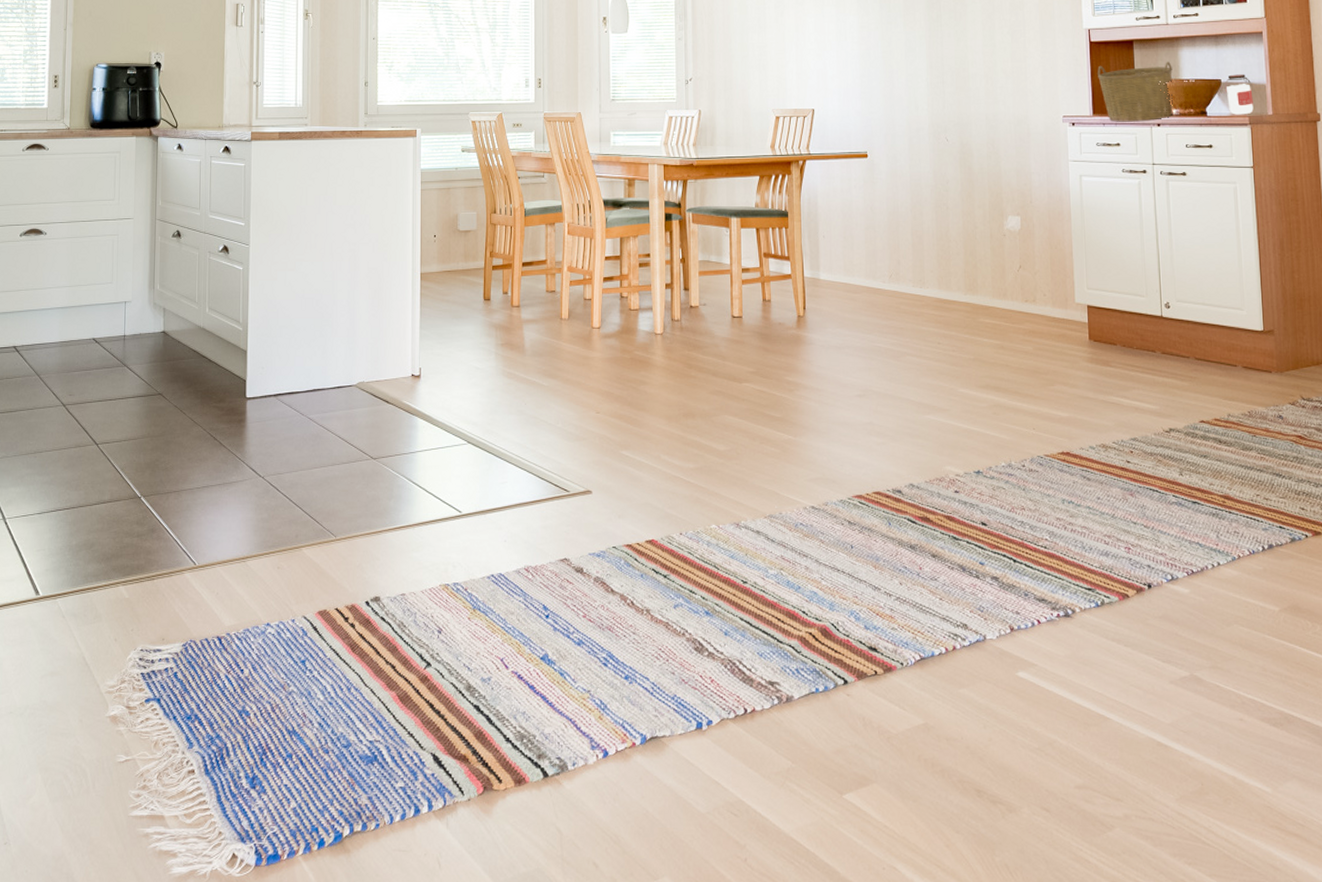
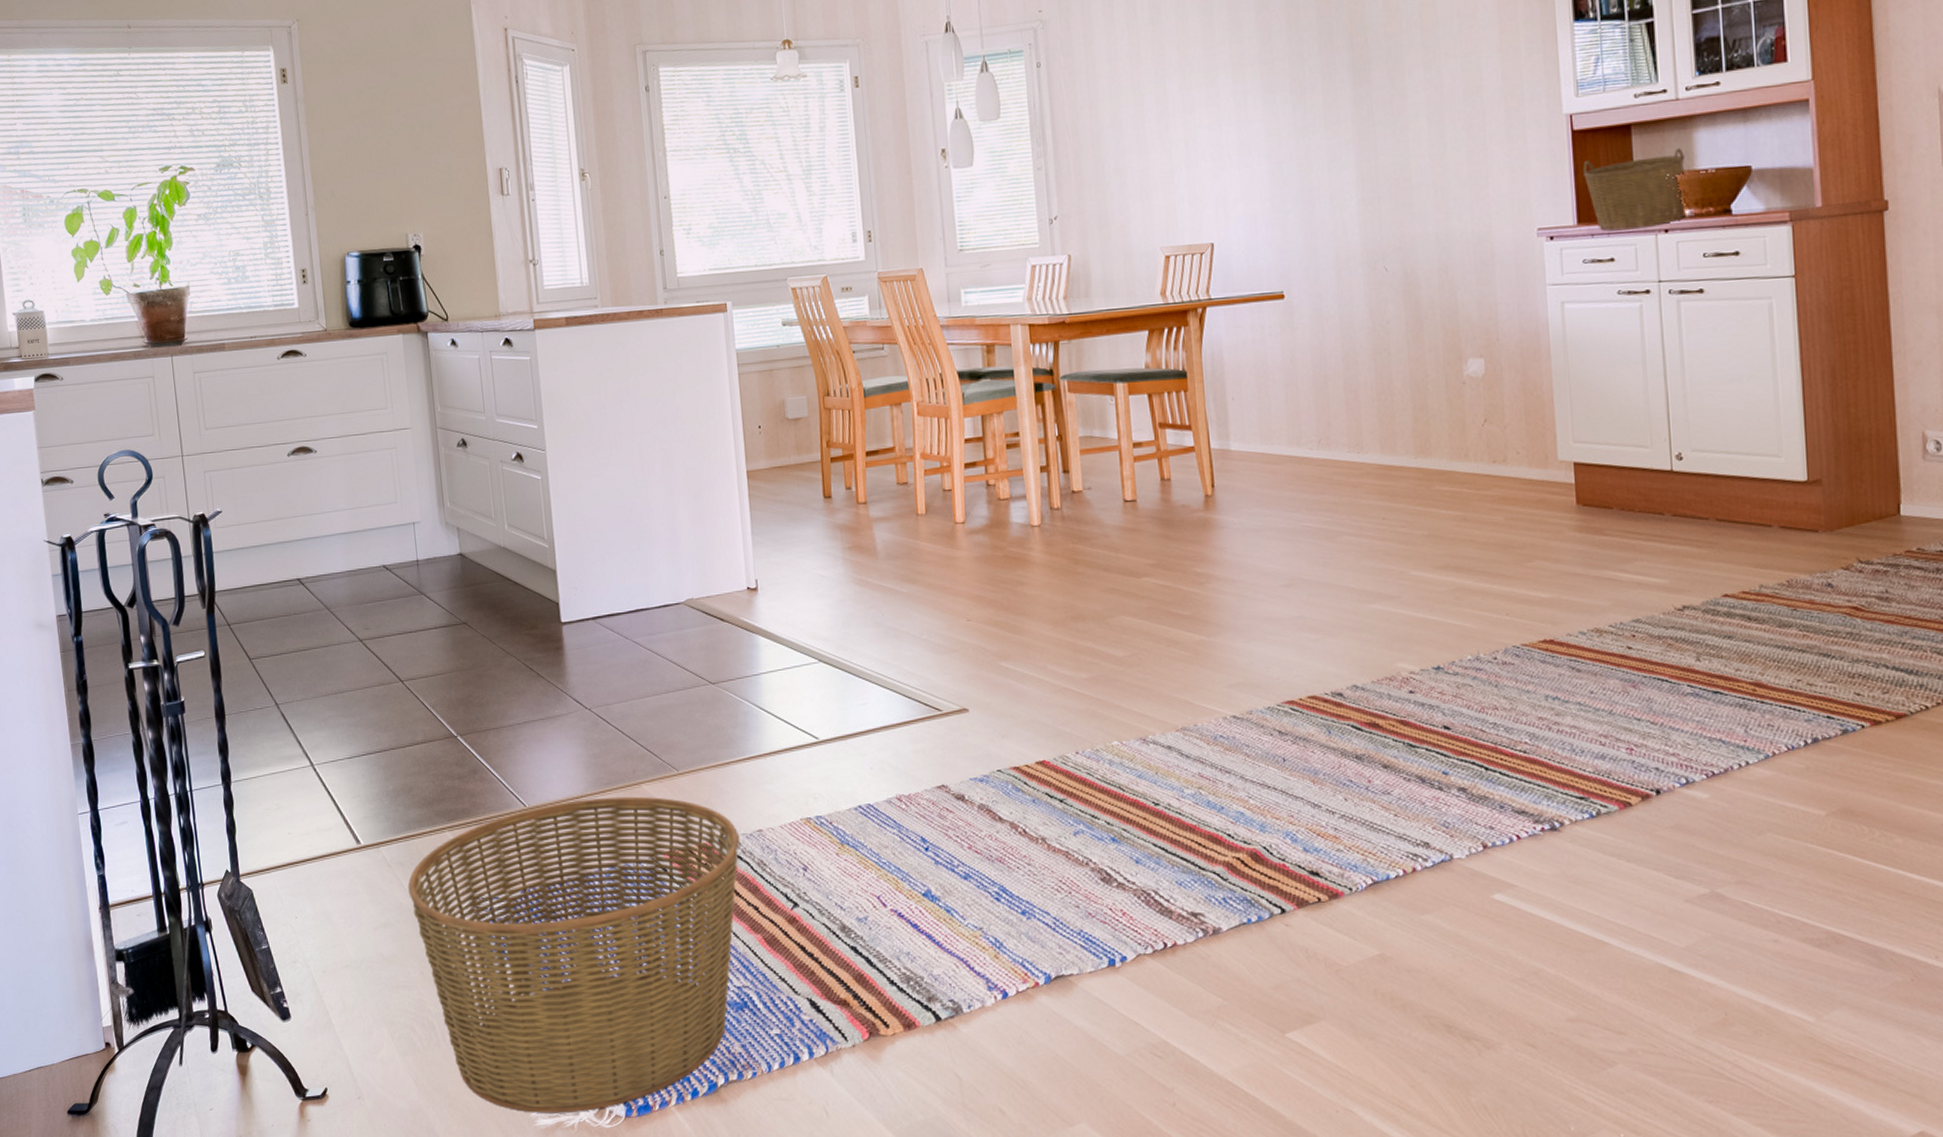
basket: none [78,559,385,862] -> present [408,796,740,1113]
jar: present [1224,74,1254,115] -> none [1755,157,1796,211]

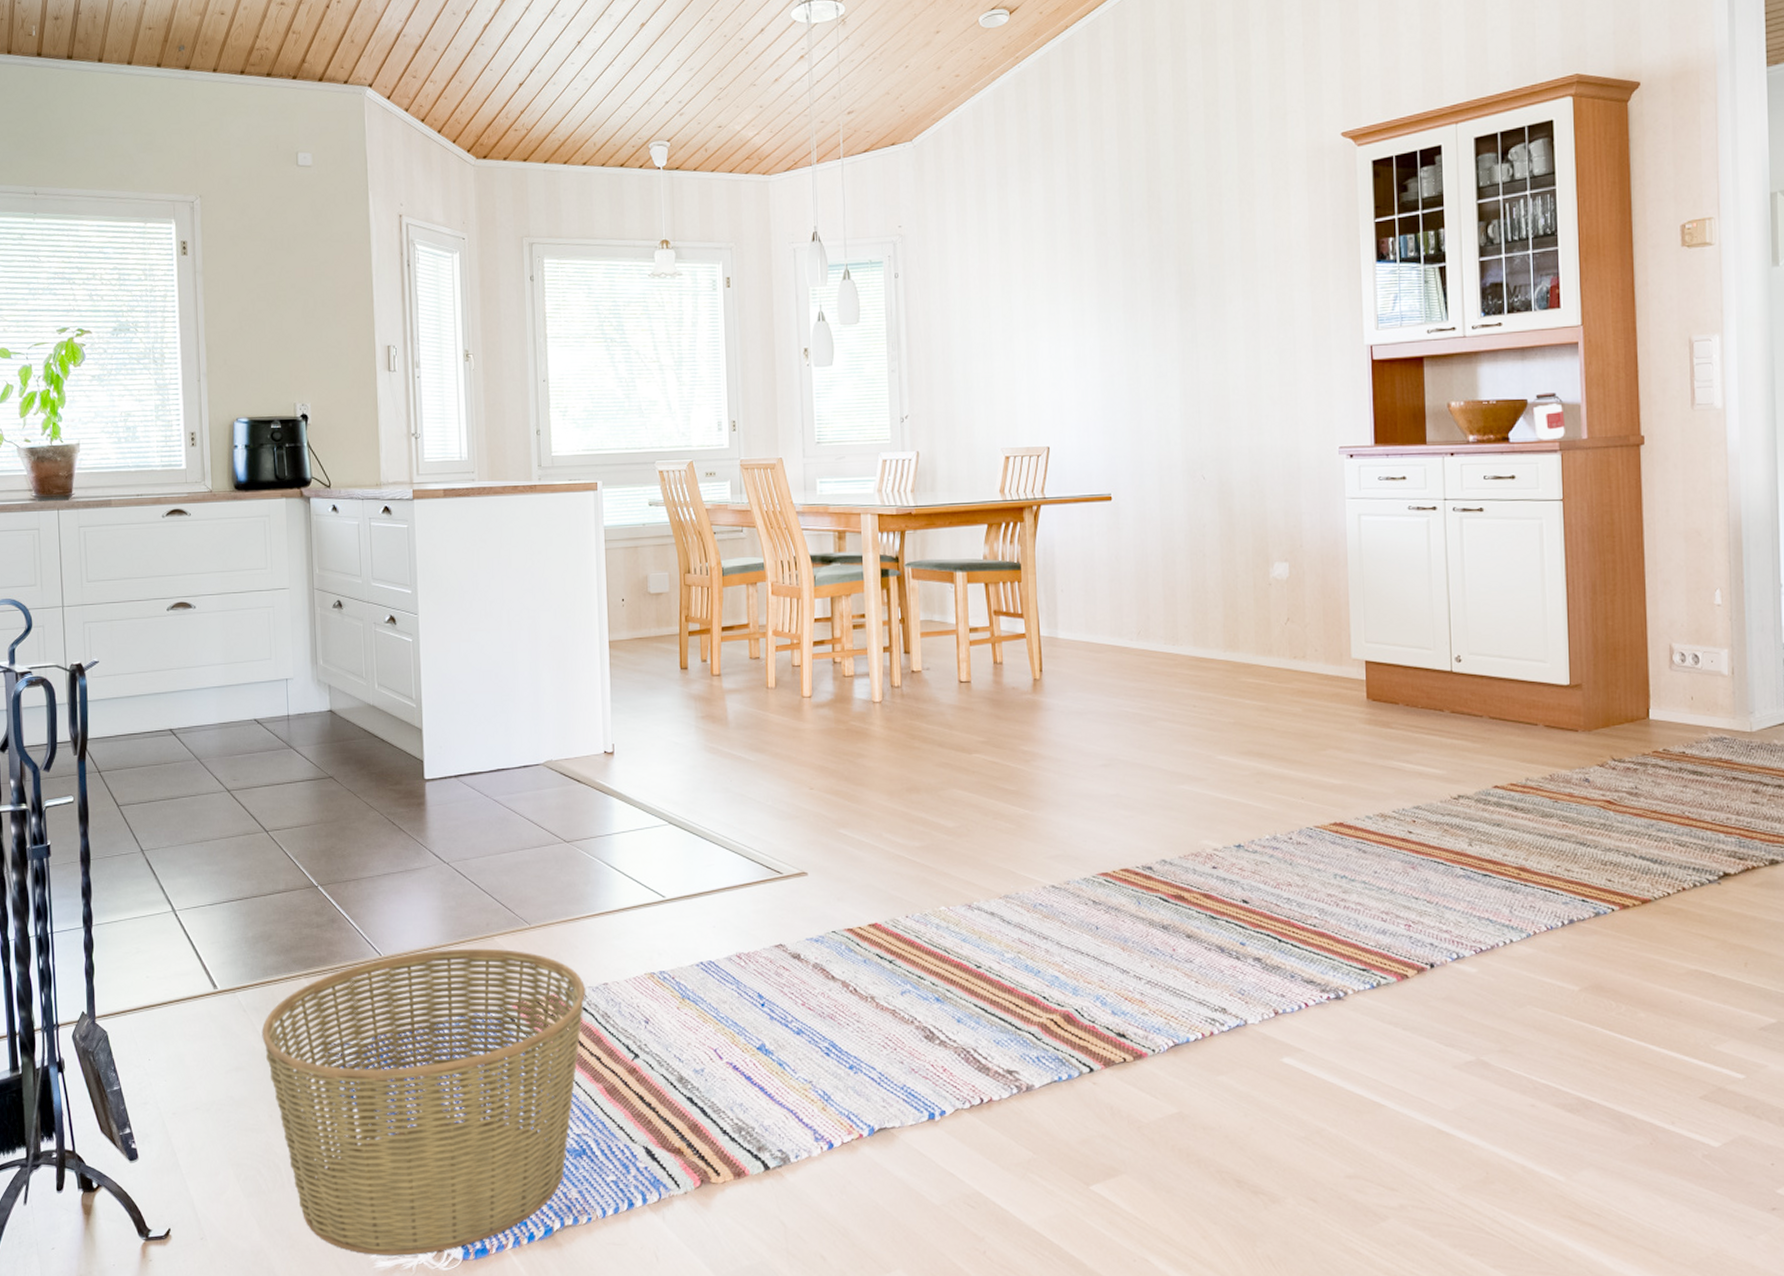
basket: present [1583,148,1686,232] -> none [1381,381,1470,452]
jar: none [1755,157,1796,211] -> present [1531,392,1565,440]

